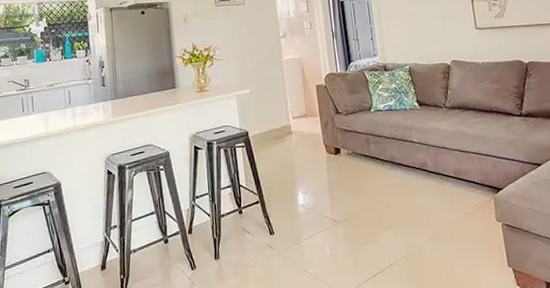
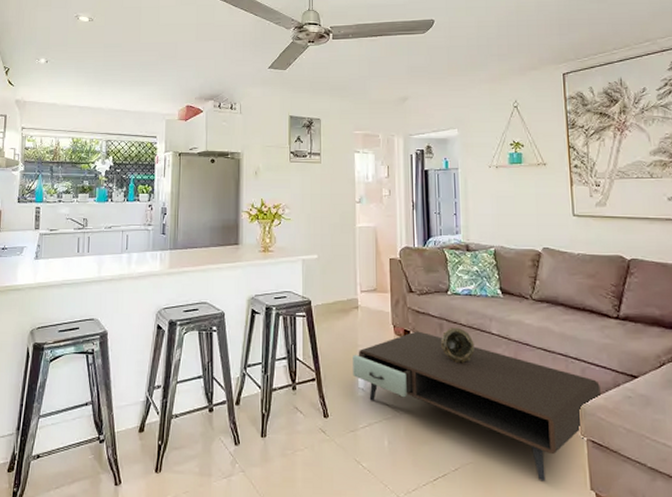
coffee table: none [291,147,511,265] -> present [353,331,601,482]
decorative bowl: none [368,140,399,172] -> present [441,327,475,364]

